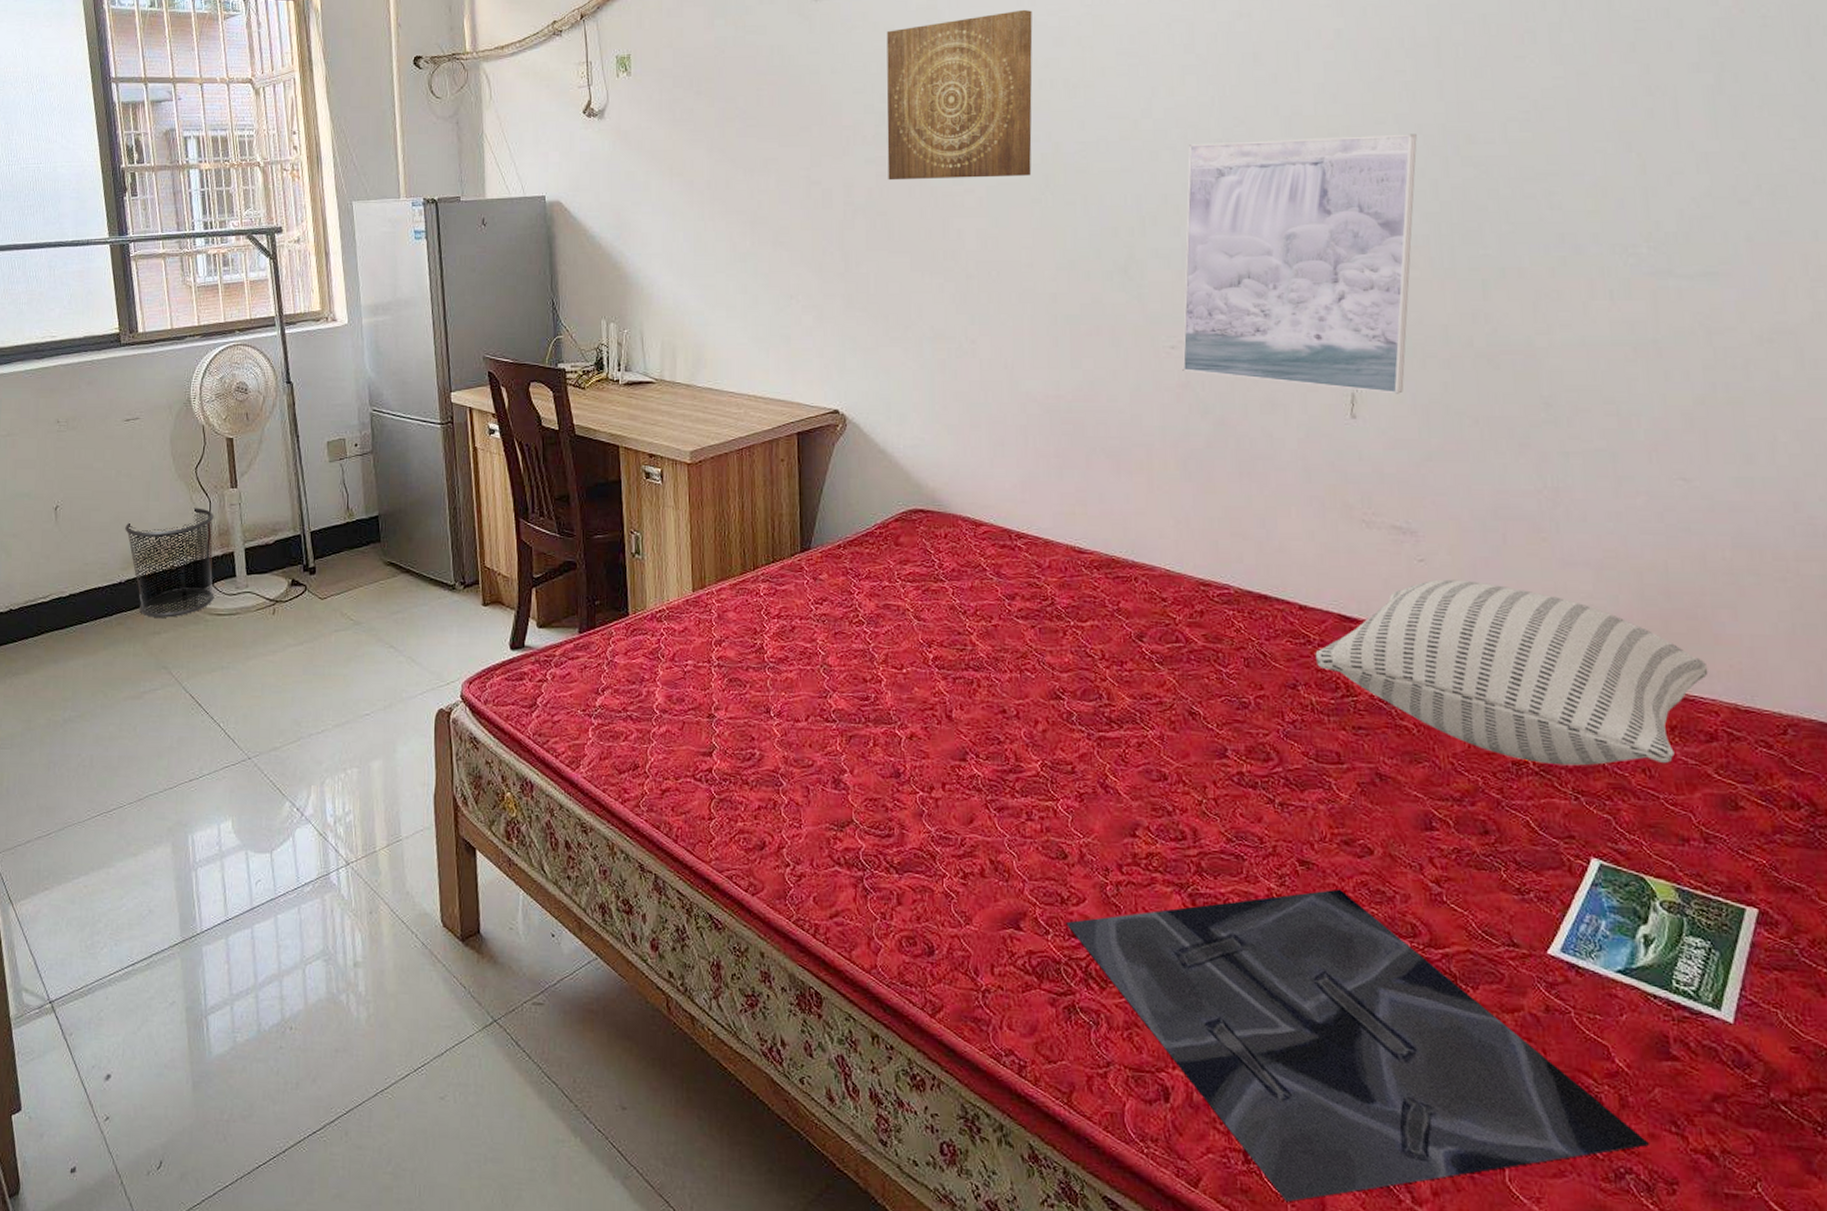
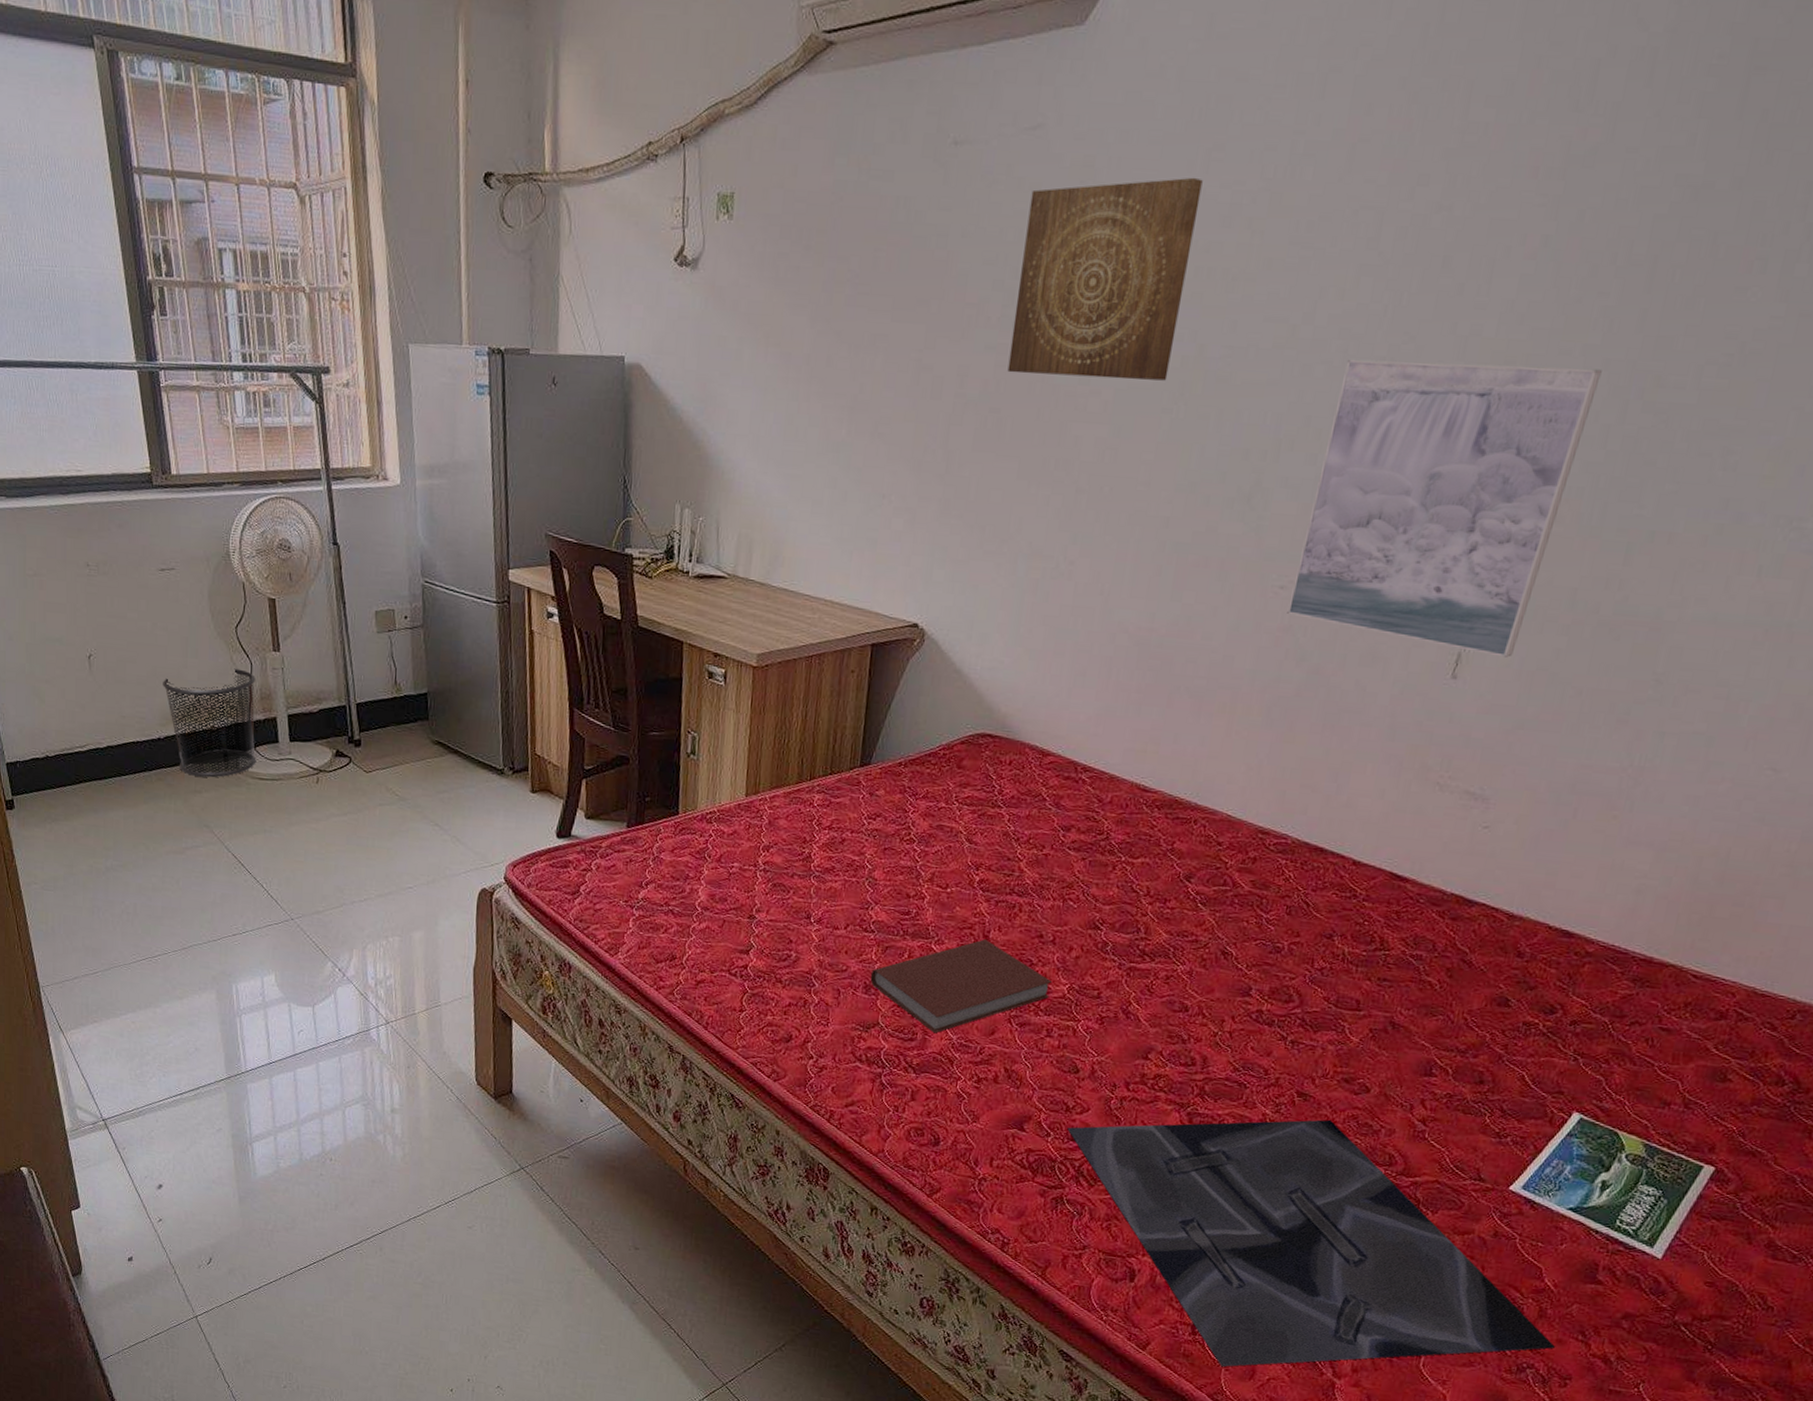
book: none [838,720,1024,827] -> present [870,939,1053,1034]
pillow: present [1315,579,1708,766] -> none [1357,847,1739,1035]

